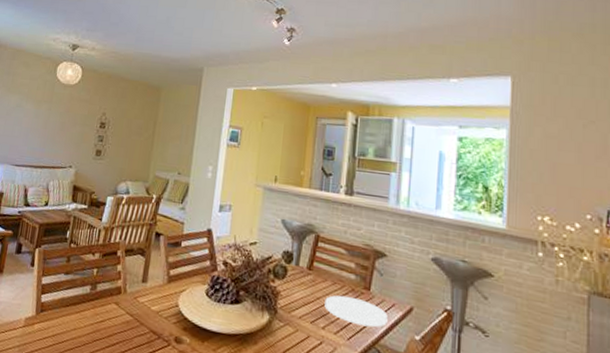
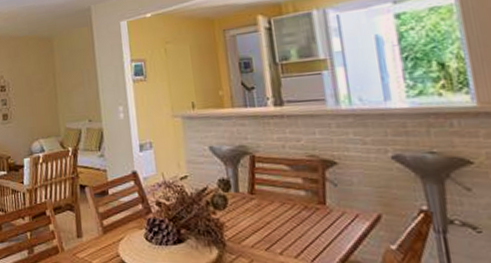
plate: present [324,295,388,328] -> none [276,215,354,244]

